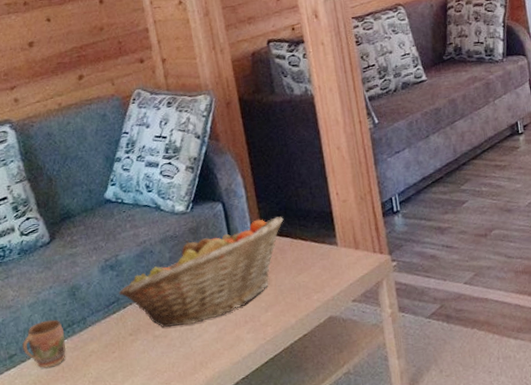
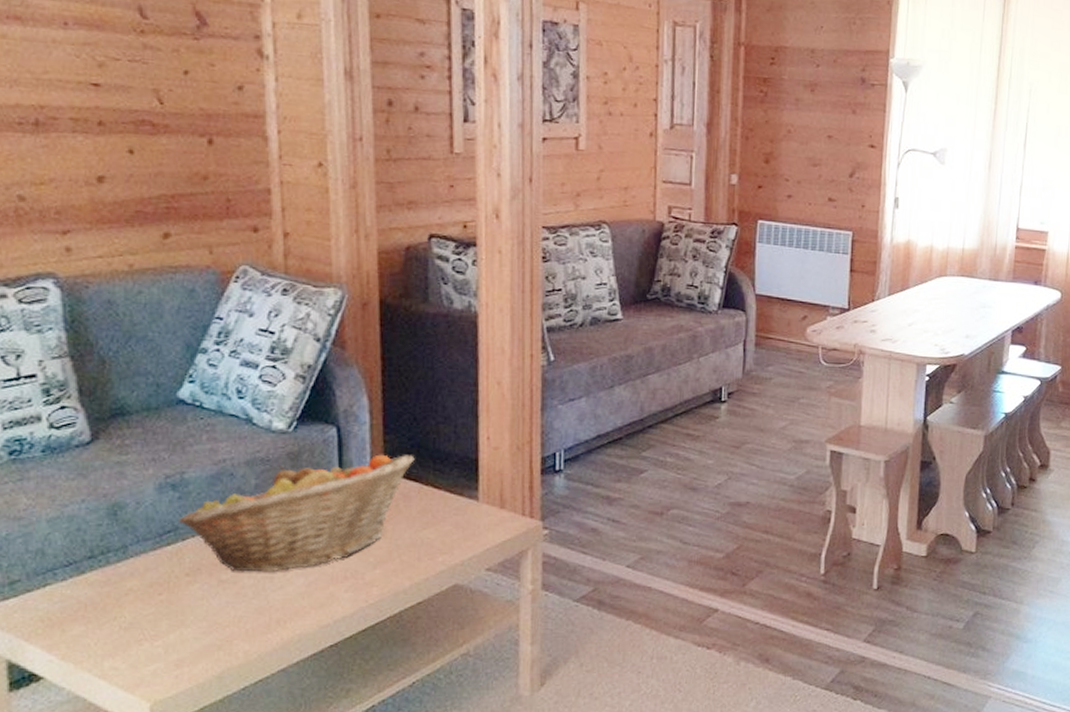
mug: present [21,319,67,368] -> none [29,542,95,603]

